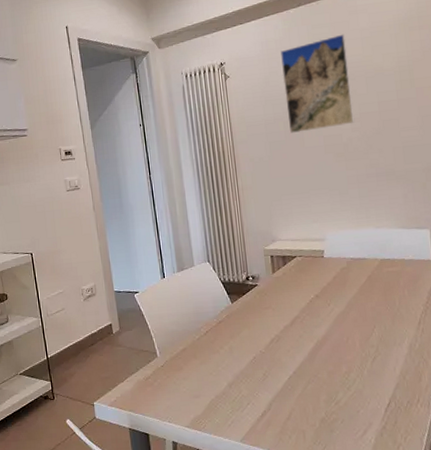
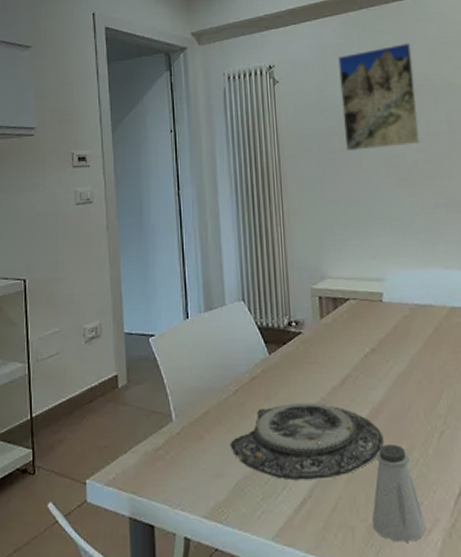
plate: none [203,339,327,398] -> present [229,402,384,481]
saltshaker: none [319,368,362,441] -> present [372,444,426,542]

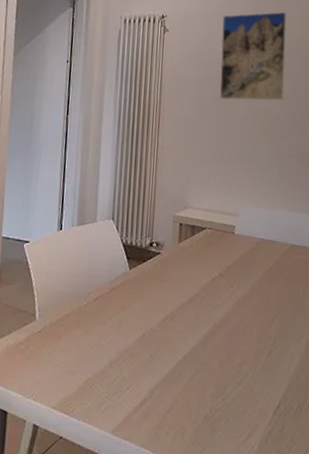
plate: present [229,402,384,481] -> none [84,314,220,384]
saltshaker: present [372,444,426,542] -> none [201,358,247,444]

